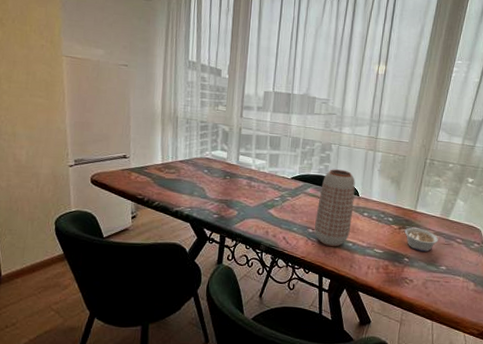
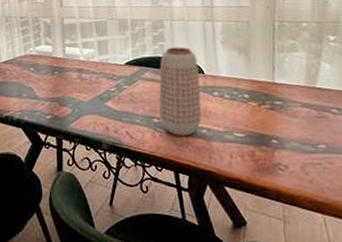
legume: present [404,227,439,252] -> none [265,102,310,129]

